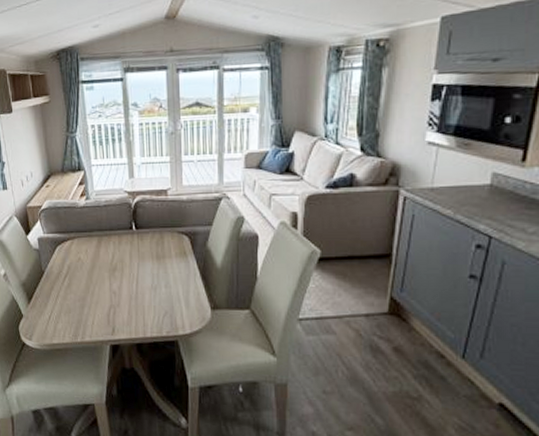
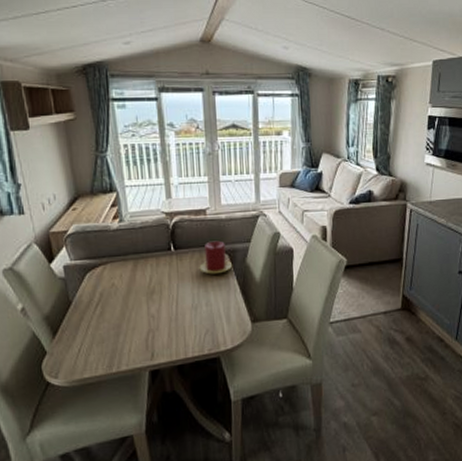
candle: none [159,222,193,256] -> present [199,240,233,274]

